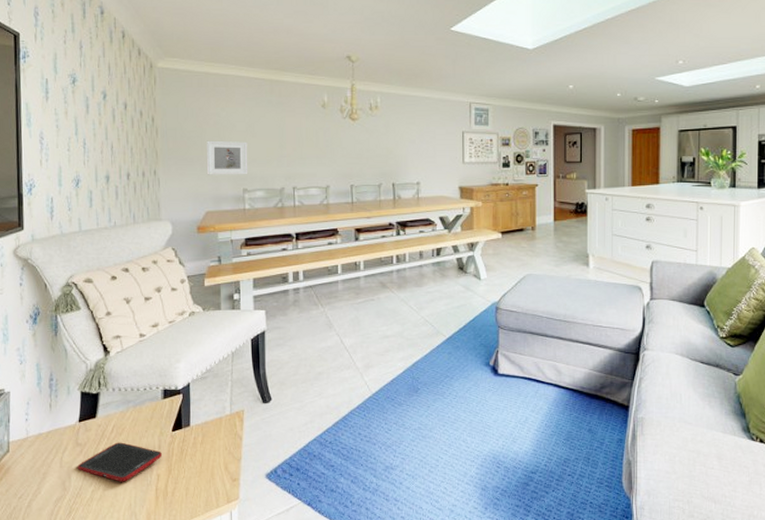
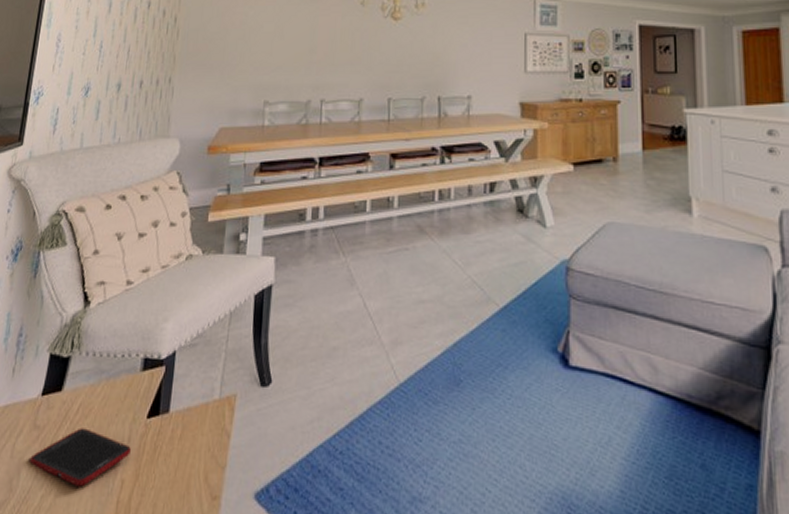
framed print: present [206,140,248,175] -> none [225,43,274,85]

